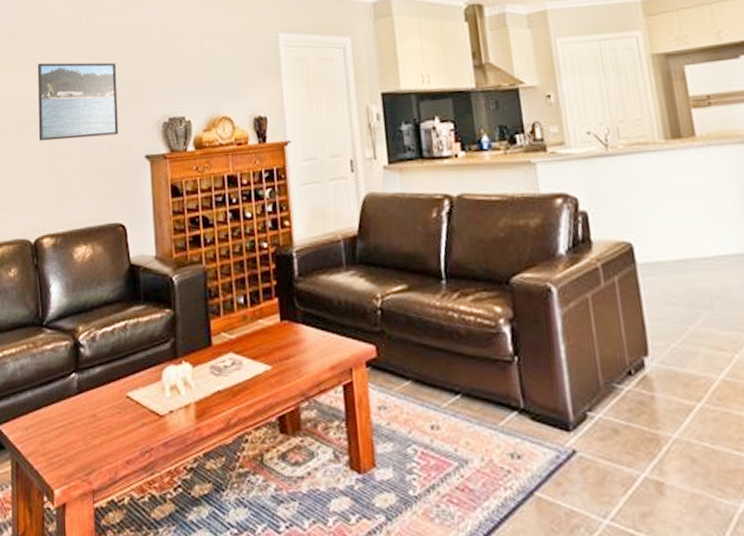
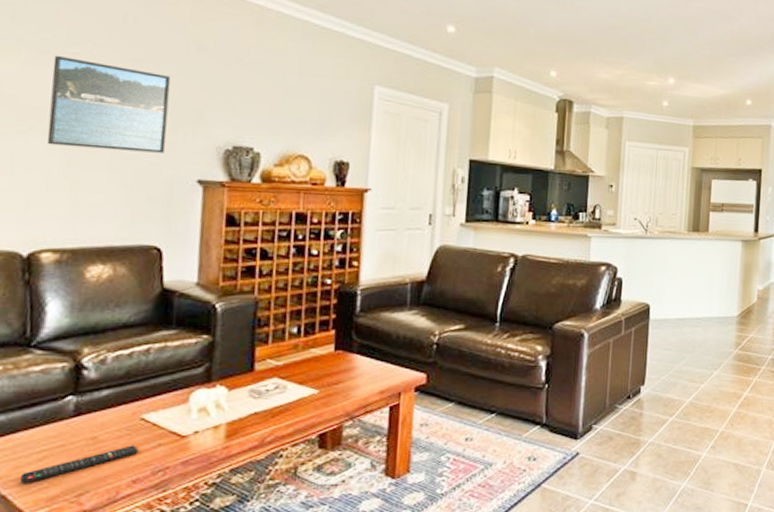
remote control: none [46,424,128,460] -> present [21,445,139,485]

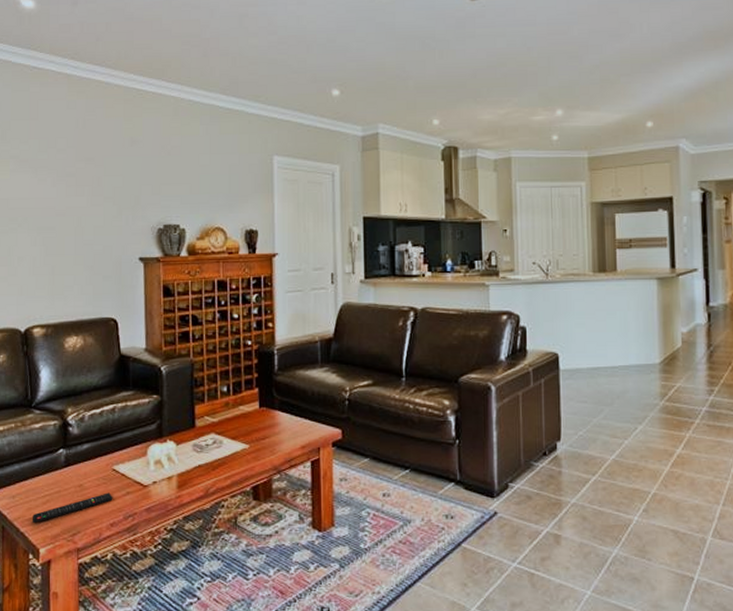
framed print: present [46,55,171,153] -> none [31,162,114,238]

